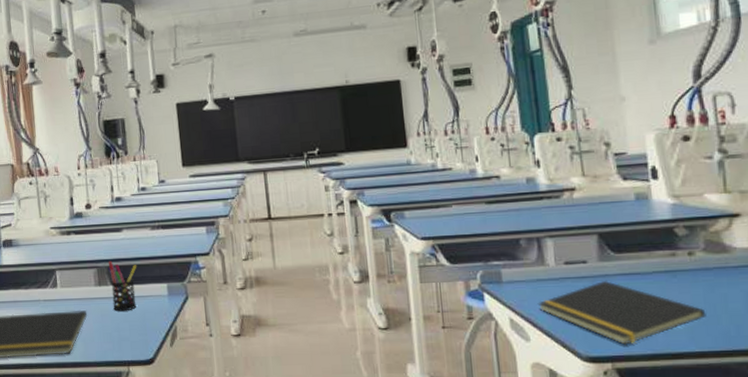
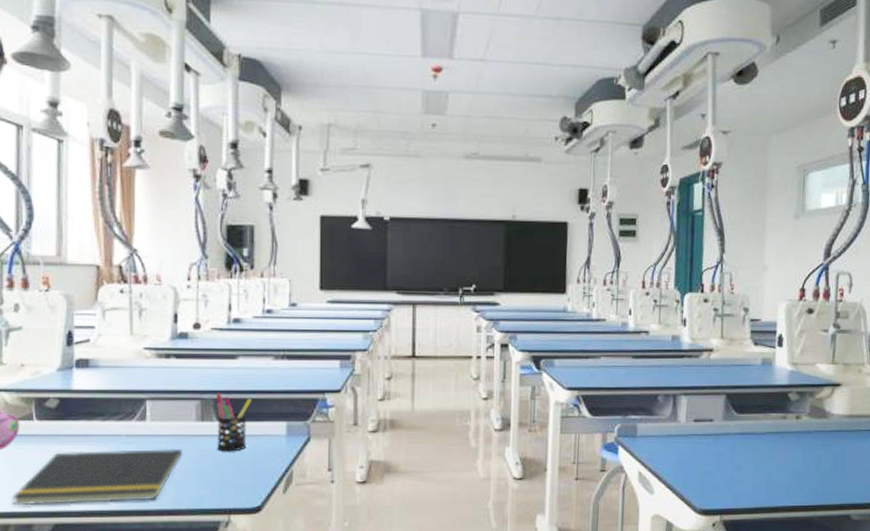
notepad: present [537,280,706,345] -> none [665,438,802,499]

